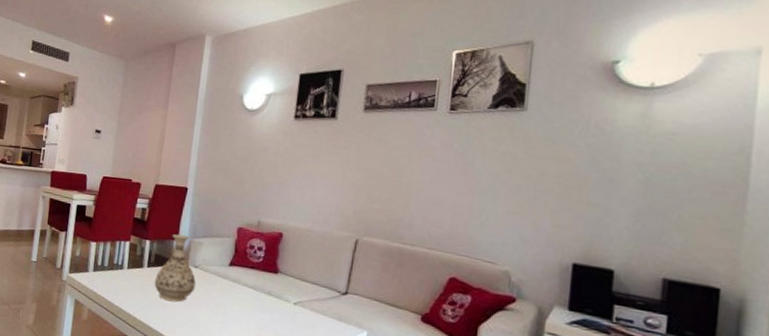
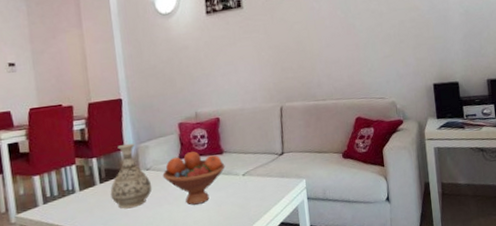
fruit bowl: none [209,260,277,321] -> present [162,151,225,205]

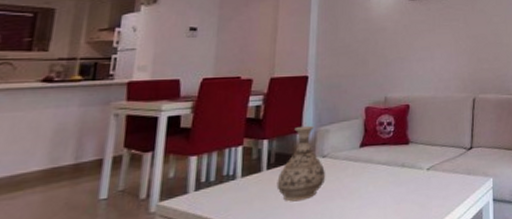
fruit bowl: present [162,151,225,205] -> none [339,139,410,201]

